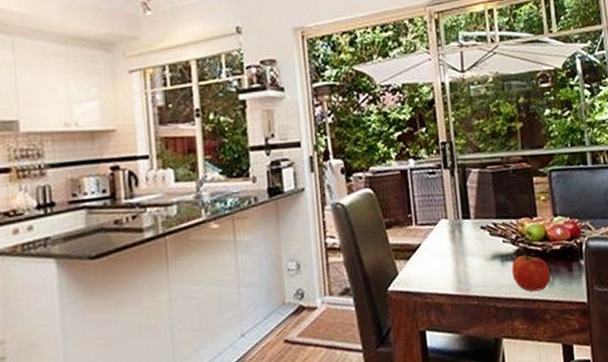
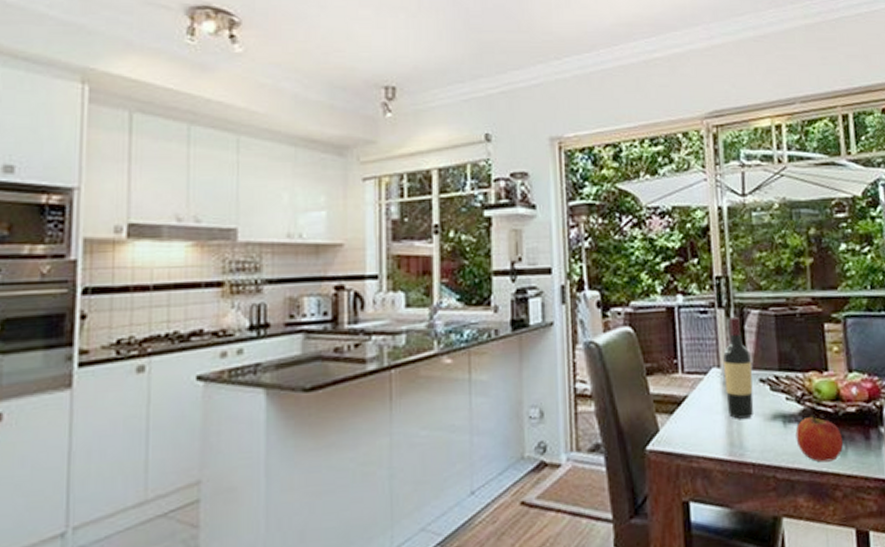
wine bottle: none [450,175,477,261] -> present [723,316,754,419]

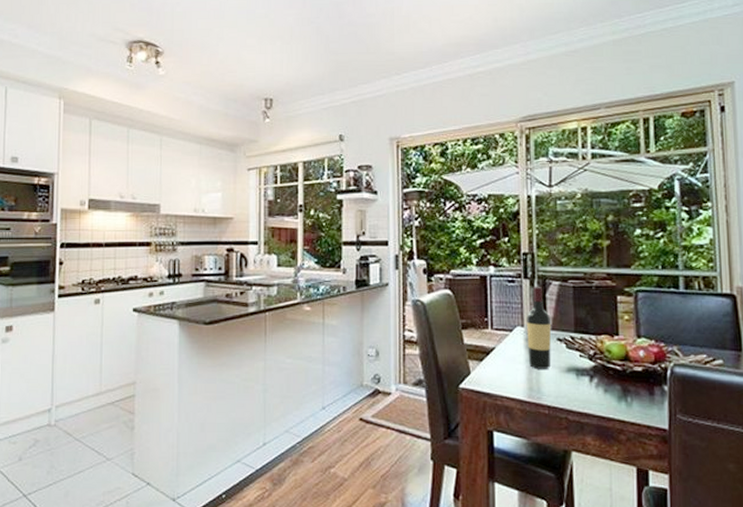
apple: present [795,416,843,462] -> none [587,372,629,410]

